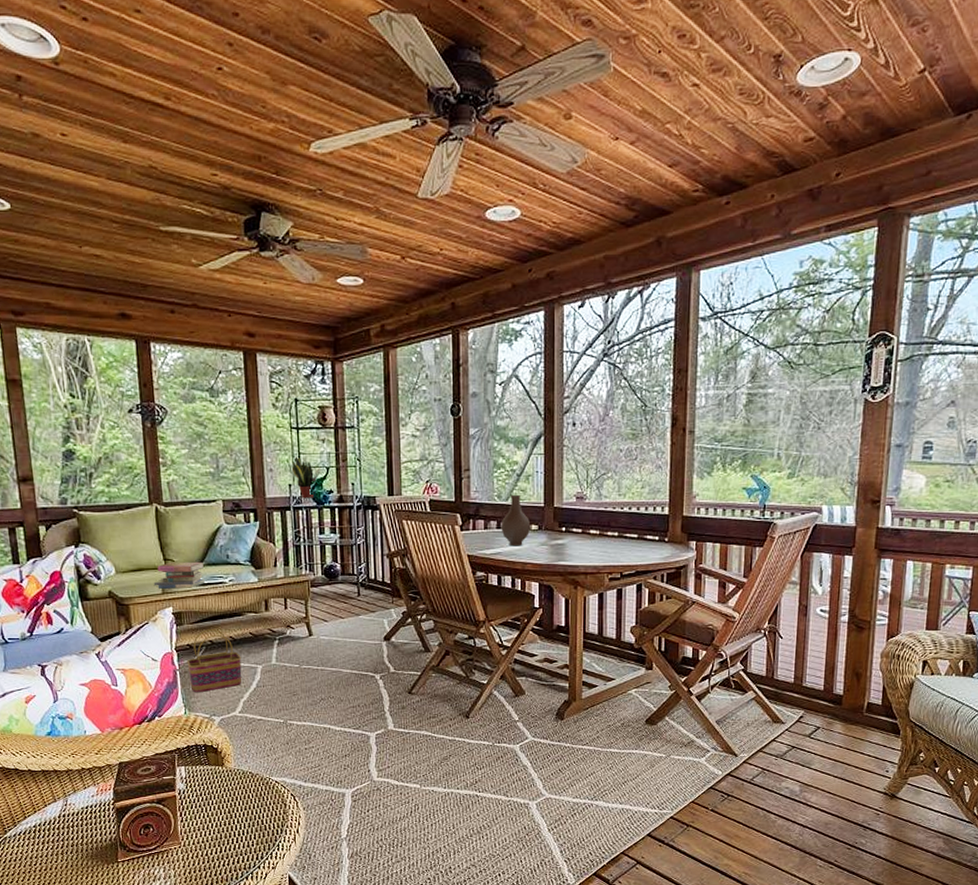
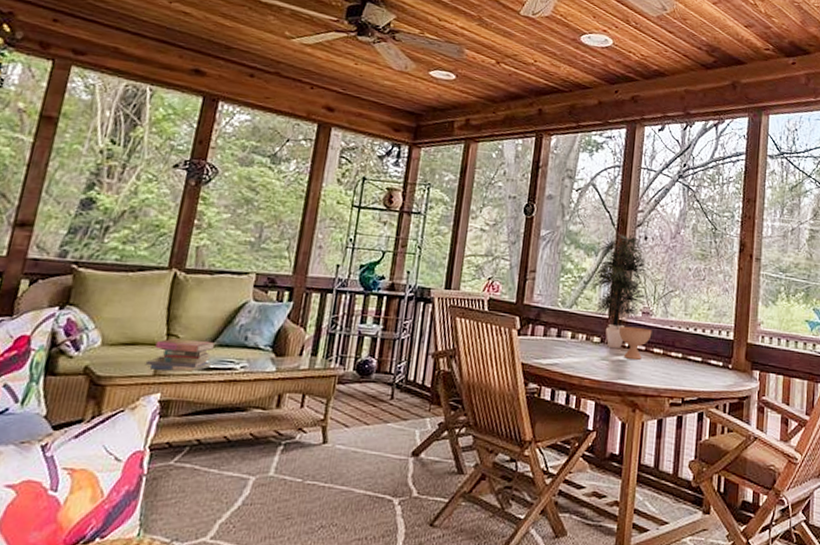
basket: present [187,629,242,693] -> none [155,425,232,508]
potted plant: present [292,456,322,499] -> none [344,235,377,283]
vase: present [501,495,531,547] -> none [561,303,593,359]
plant: none [522,423,580,533] -> present [590,234,648,348]
bowl: none [555,512,587,542] -> present [618,326,652,360]

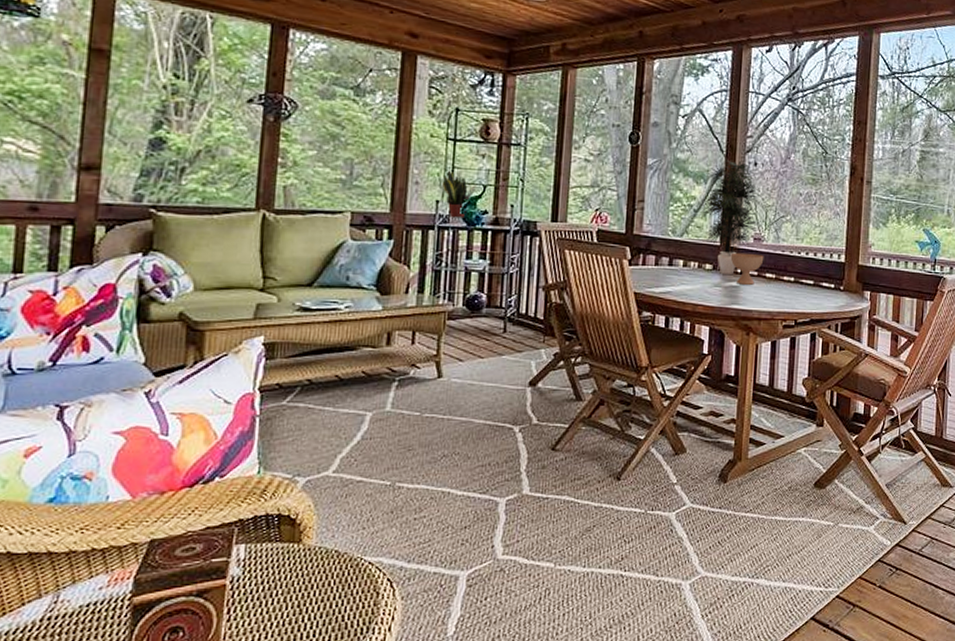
books: present [145,338,215,372] -> none [243,280,315,314]
potted plant: none [344,235,377,283] -> present [443,170,478,218]

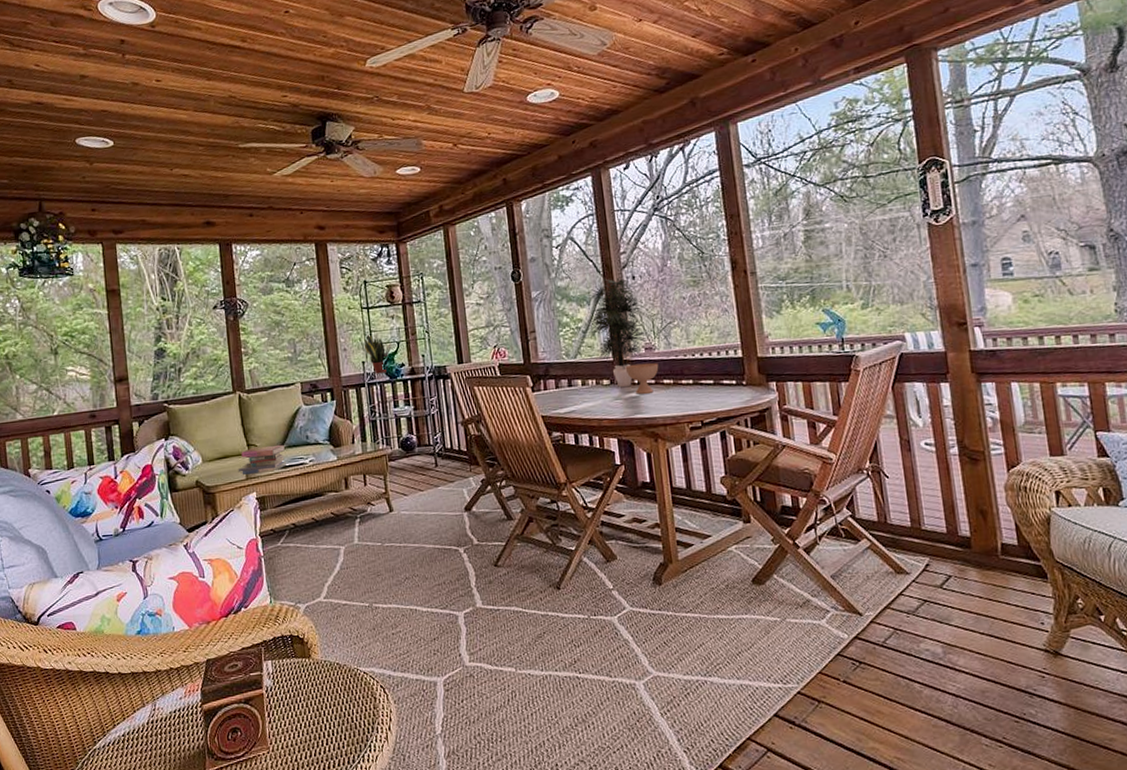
books: none [243,280,315,314] -> present [238,444,286,475]

